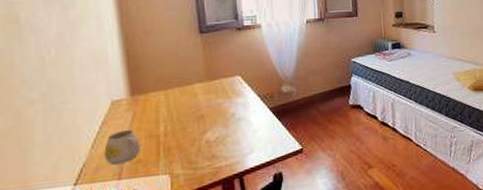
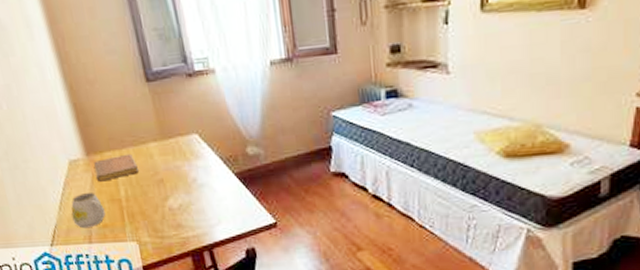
notebook: none [137,93,182,120] -> present [94,153,140,182]

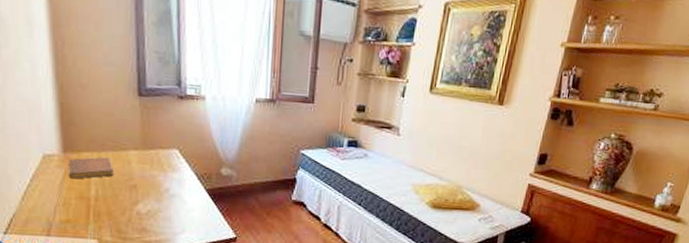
mug: present [71,191,106,229] -> none [34,186,71,221]

